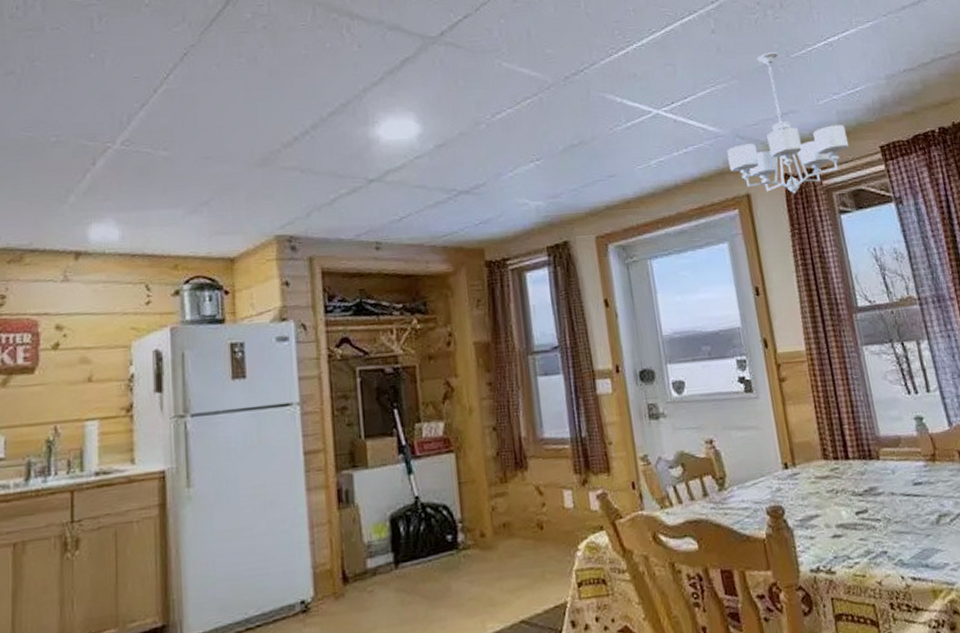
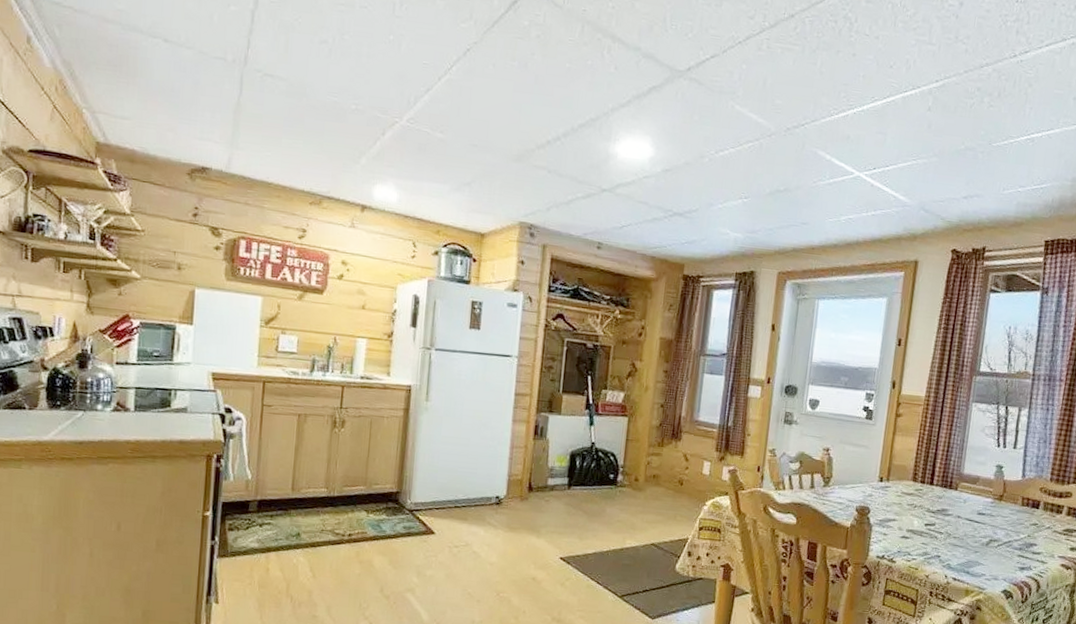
chandelier: present [727,52,850,194] -> none [907,137,1020,268]

